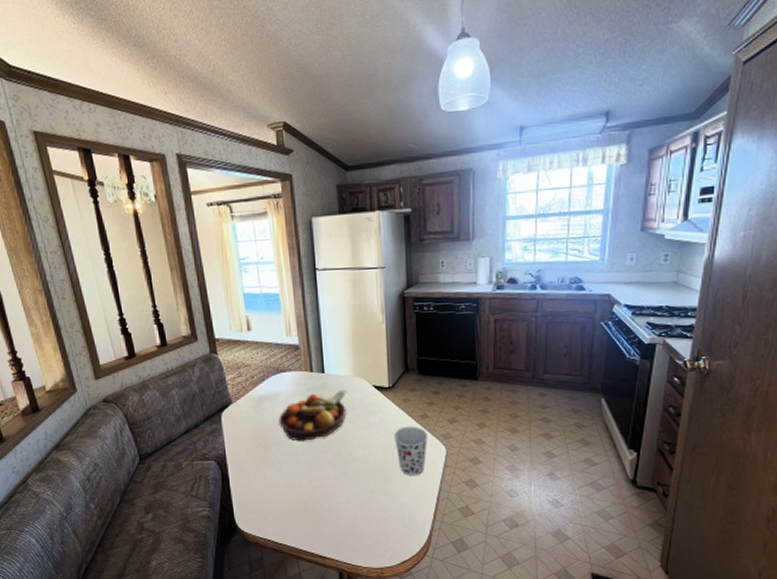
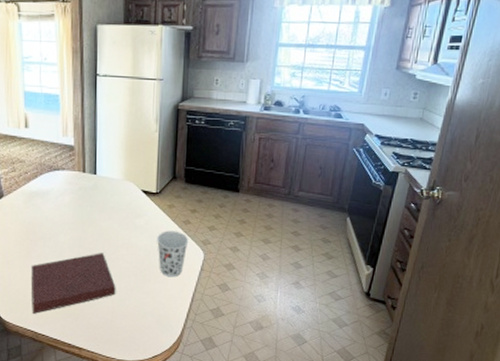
notebook: none [265,455,356,523] -> present [31,253,116,314]
fruit bowl: present [279,389,347,442] -> none [48,191,116,238]

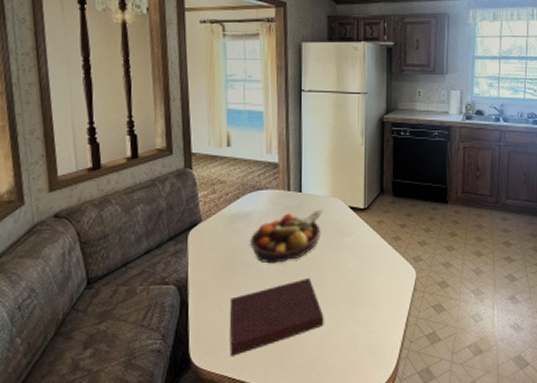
fruit bowl: none [48,191,116,238] -> present [250,209,322,264]
cup: present [157,230,189,278] -> none [367,248,400,301]

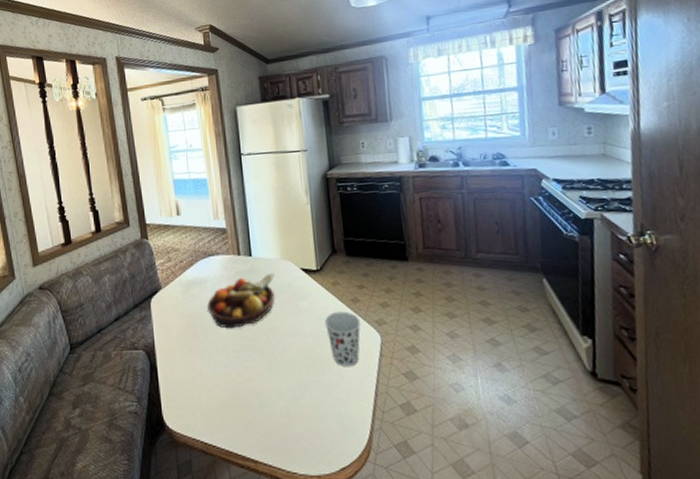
notebook: present [229,278,324,356] -> none [194,343,288,420]
cup: none [367,248,400,301] -> present [325,311,361,367]

